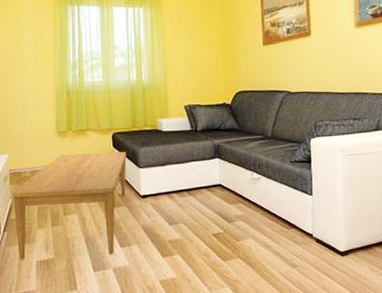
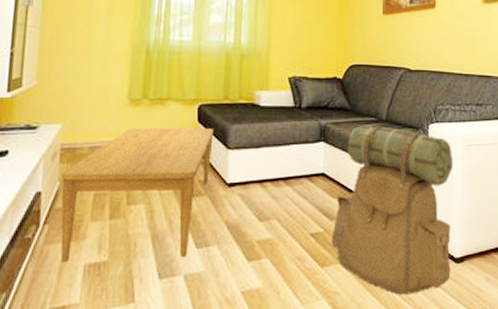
backpack: none [231,142,337,283] -> present [331,124,453,295]

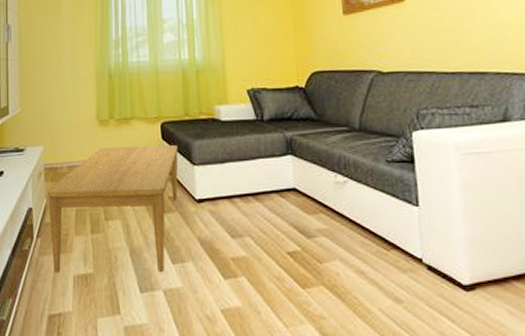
backpack: present [331,124,453,295] -> none [311,135,460,324]

